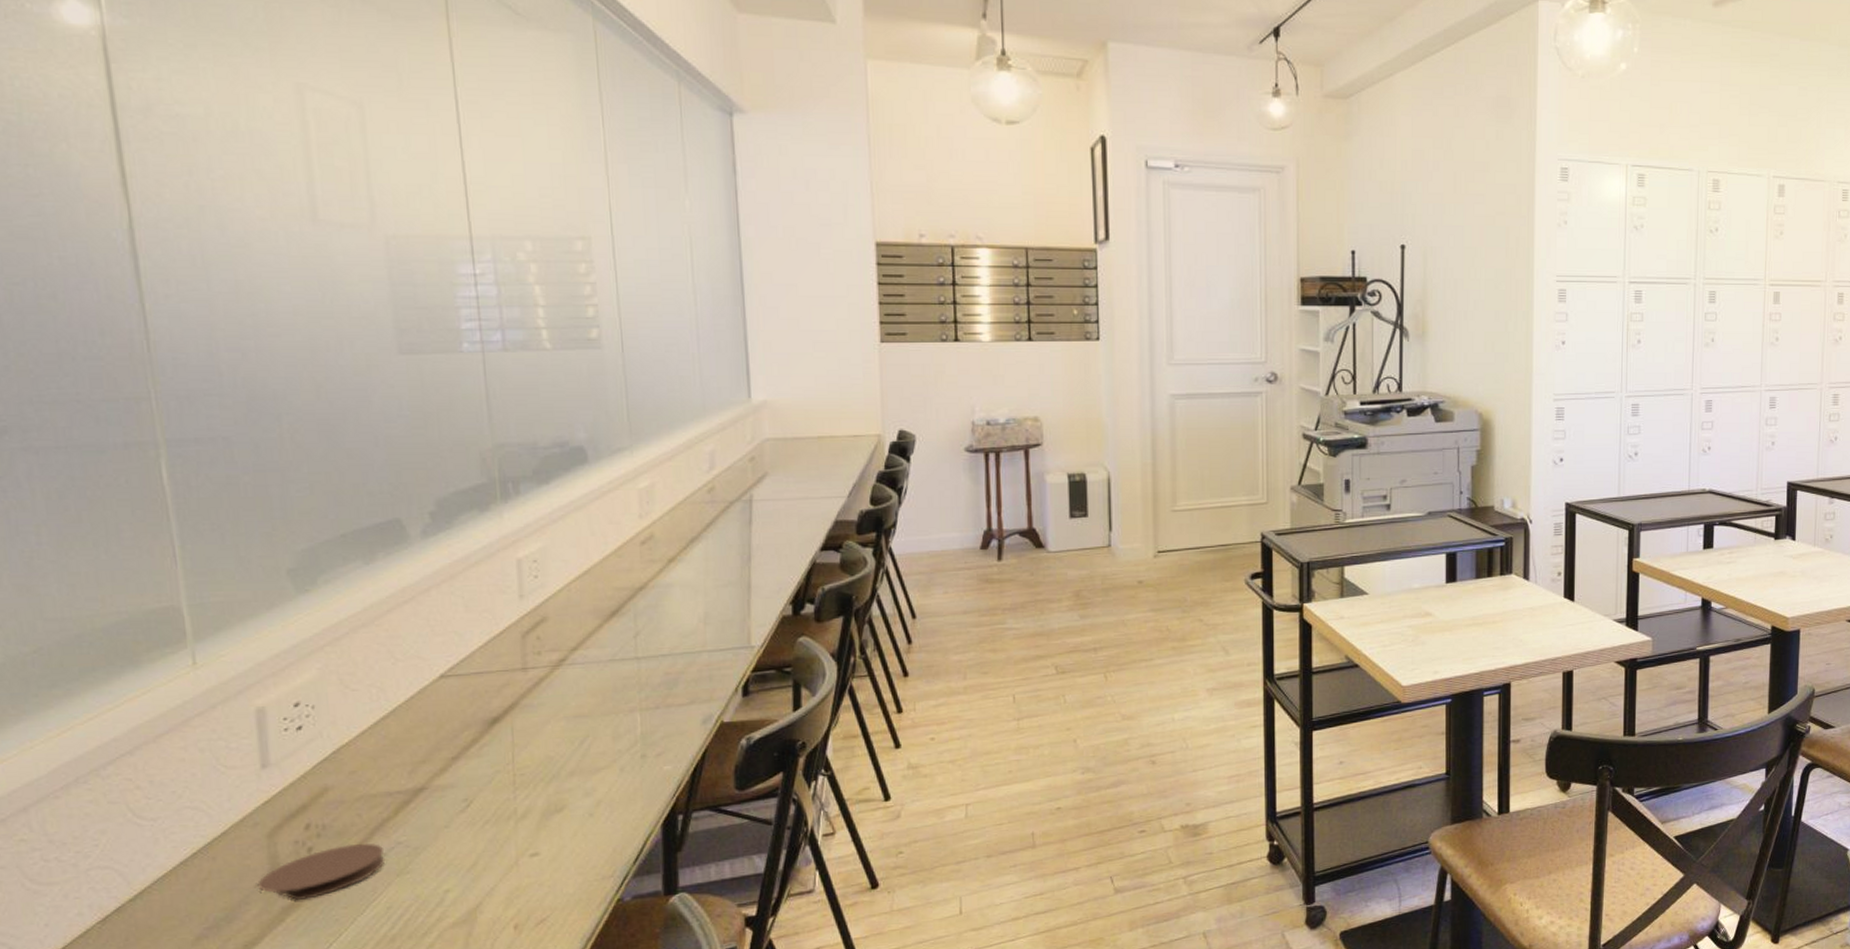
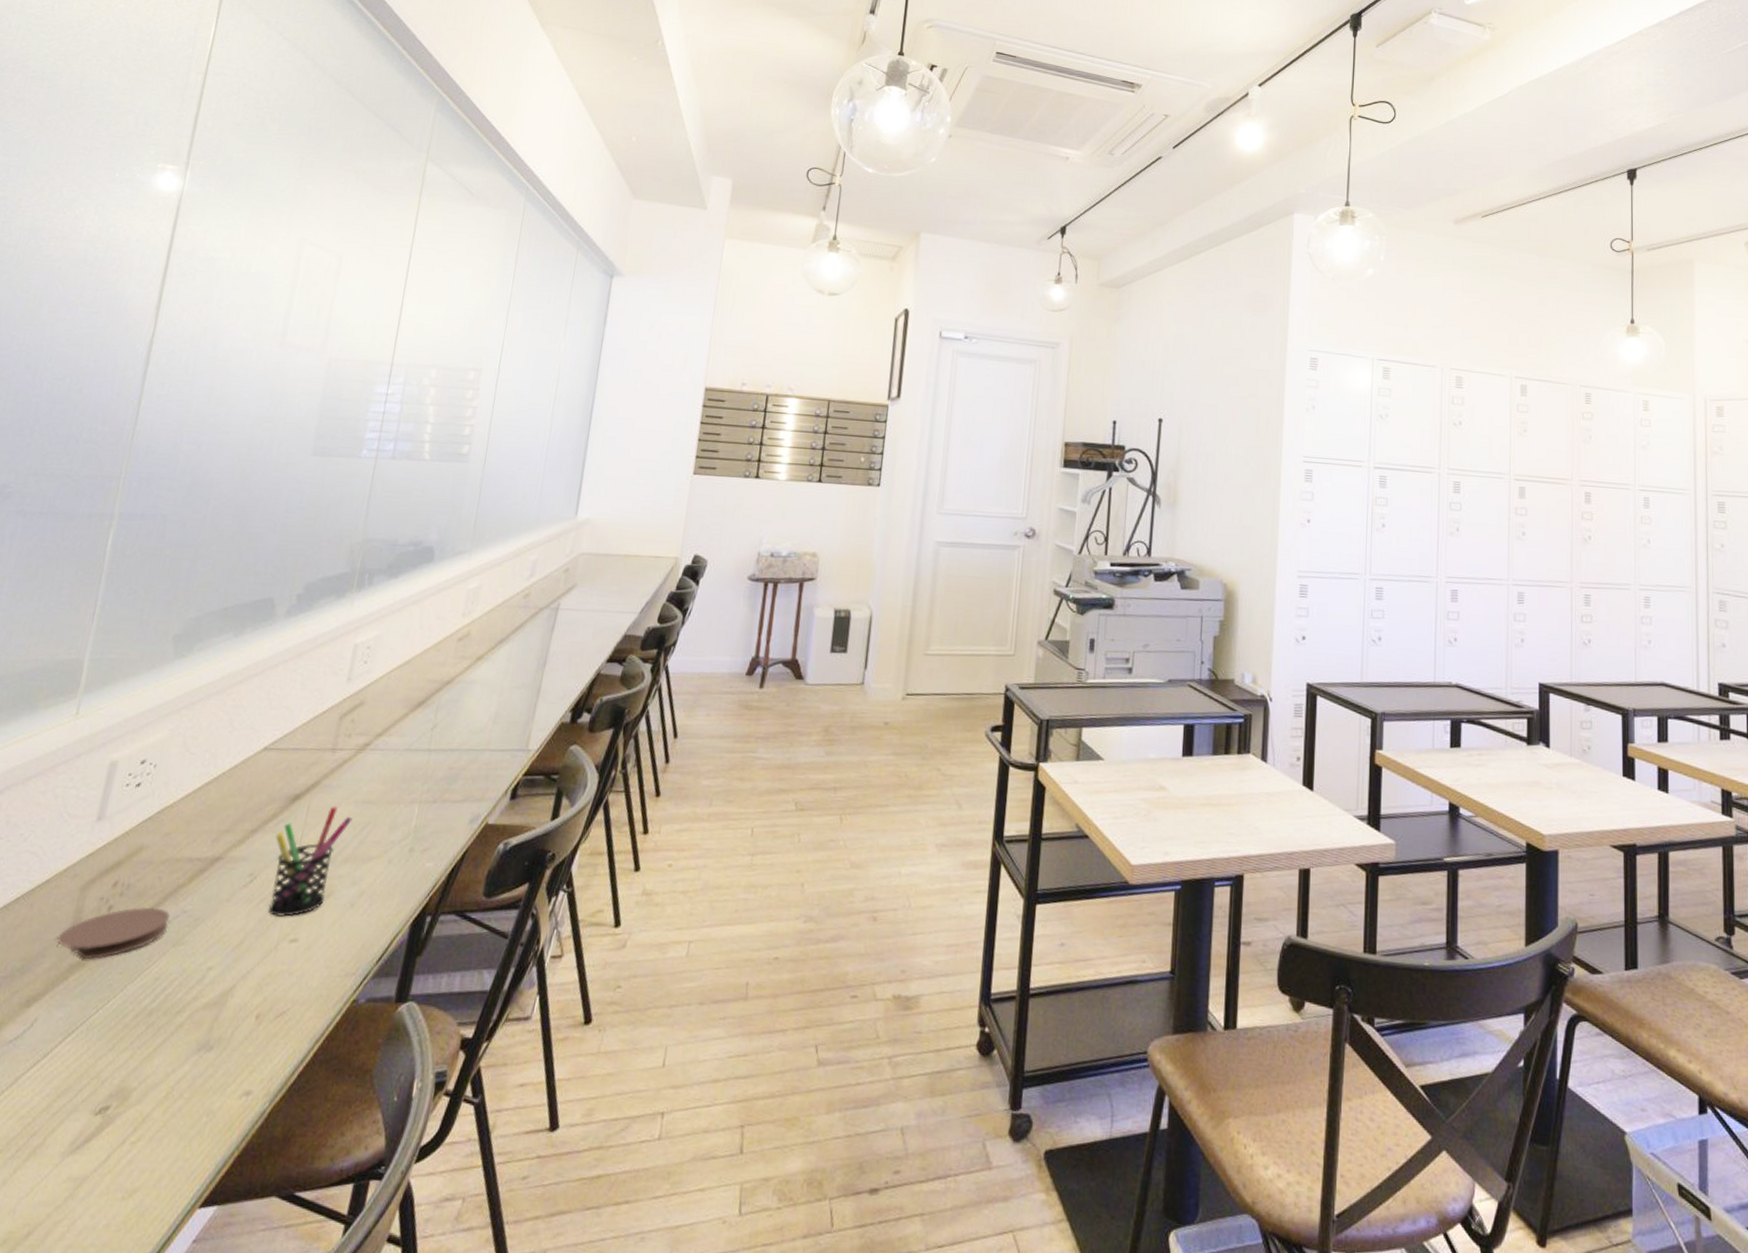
pen holder: none [482,724,568,835] -> present [268,806,353,917]

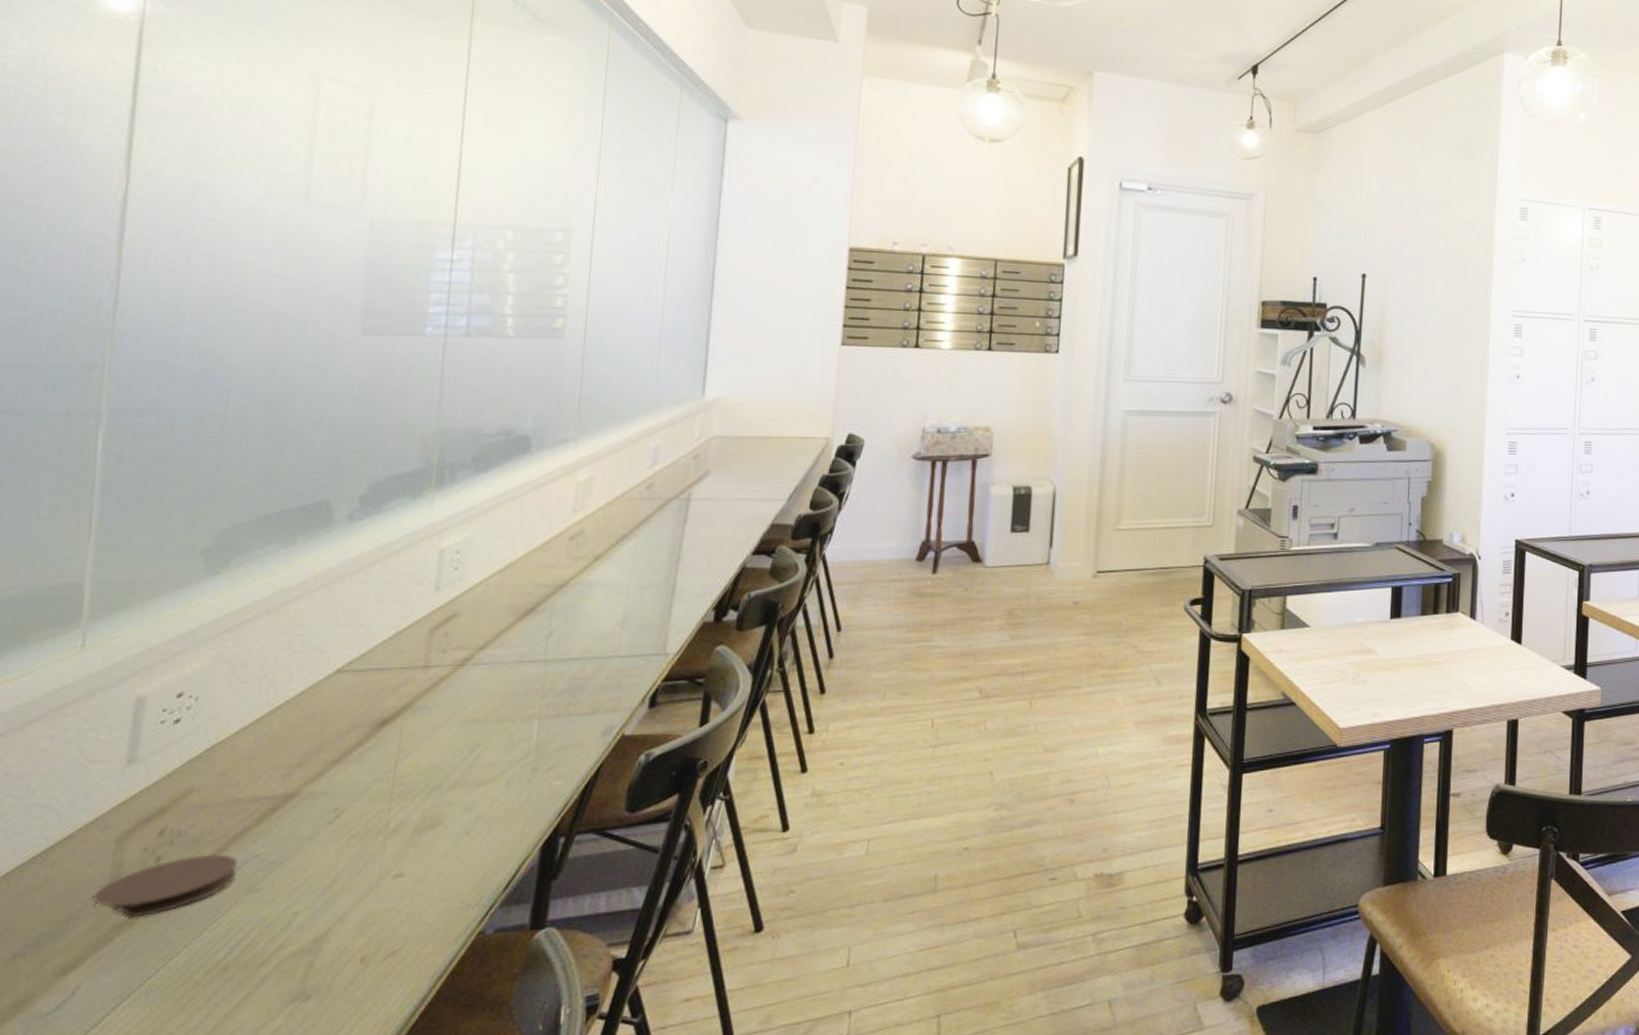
pen holder: present [268,806,353,917] -> none [362,729,458,852]

